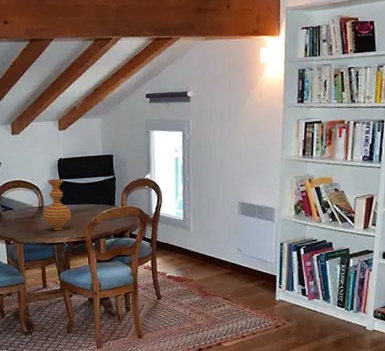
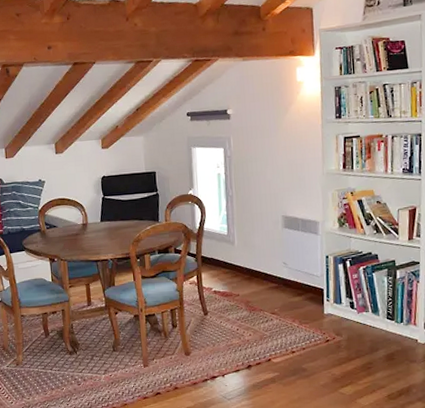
vase: present [43,178,71,230] -> none [87,196,115,247]

